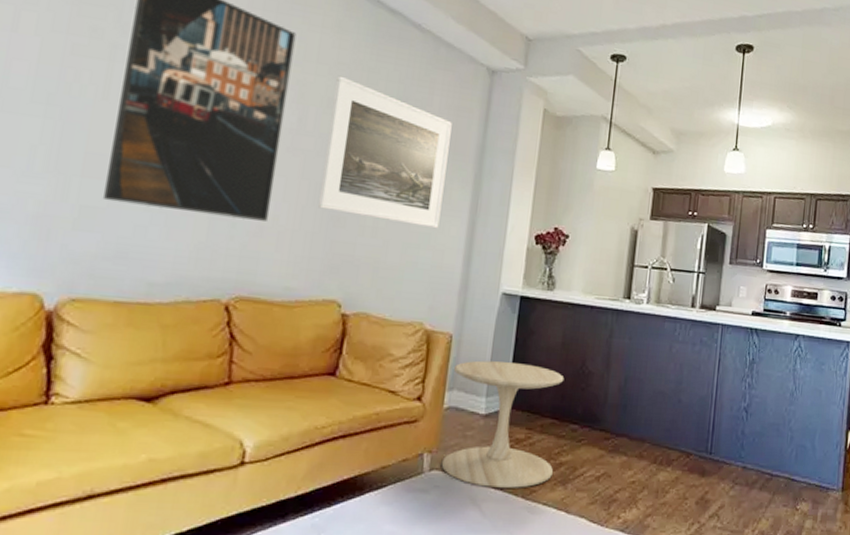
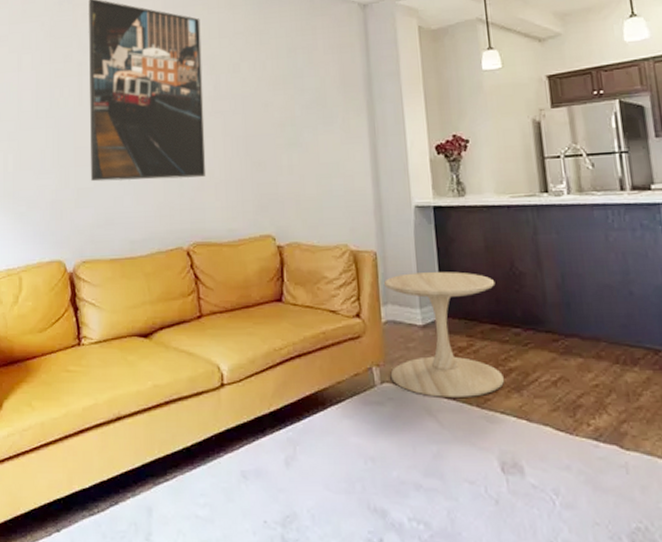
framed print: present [317,75,452,229] -> none [237,43,344,158]

